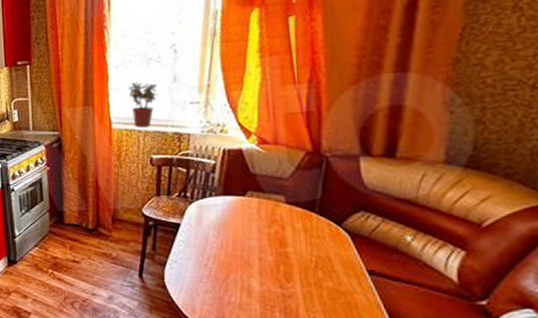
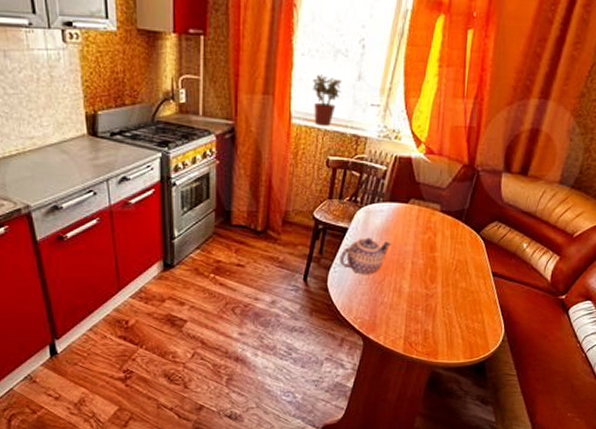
teapot: none [174,233,232,273] -> present [339,238,391,276]

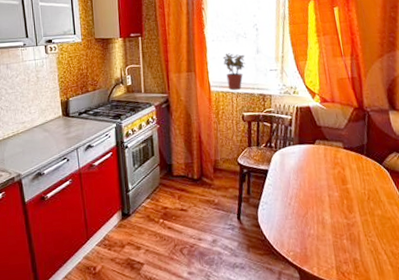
teapot: present [339,238,391,276] -> none [265,176,307,211]

